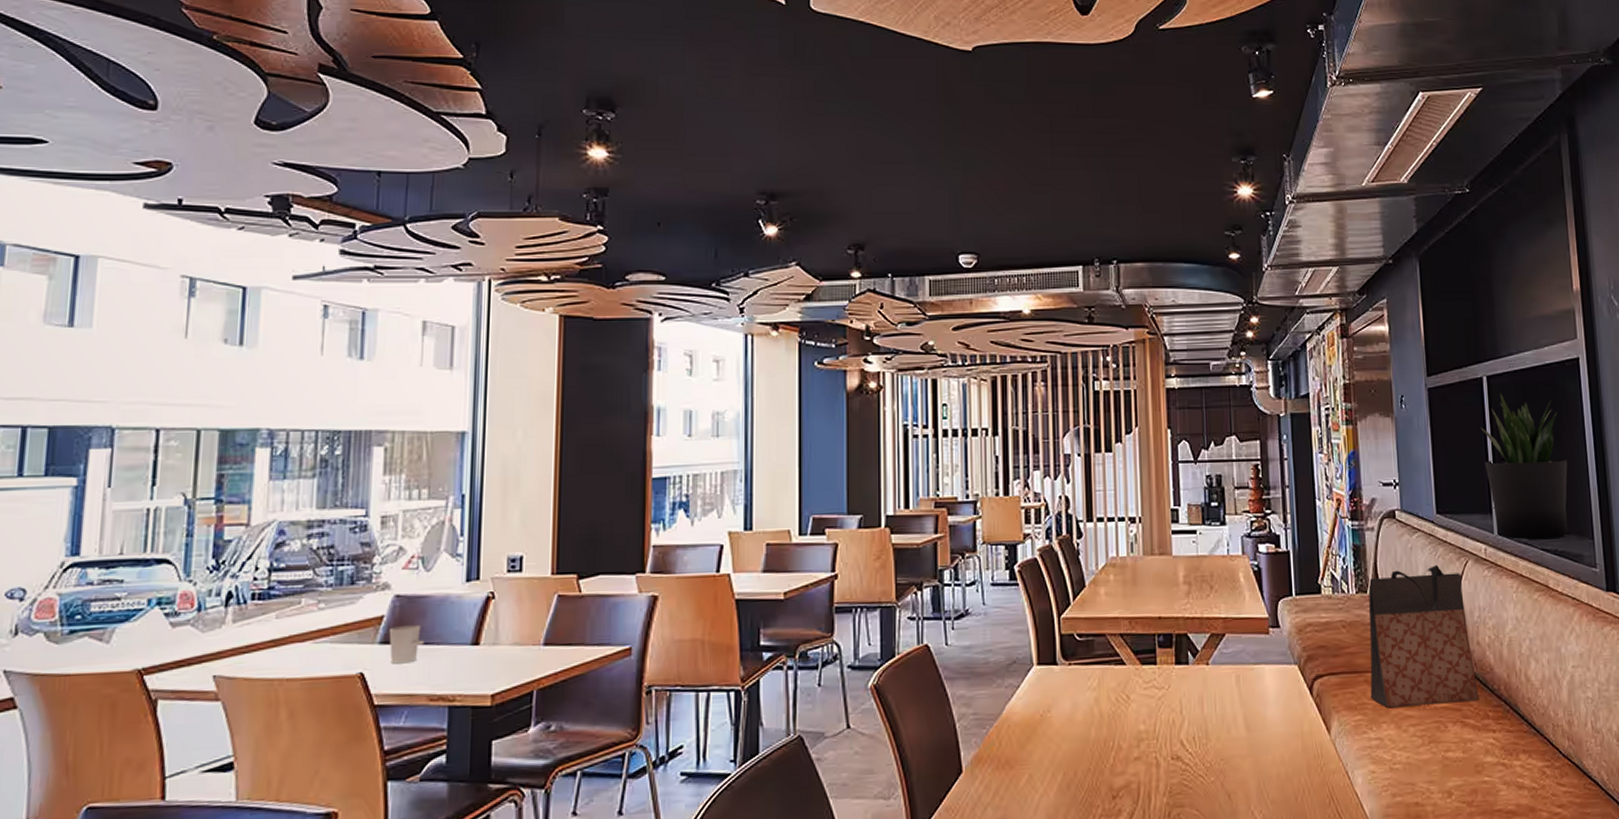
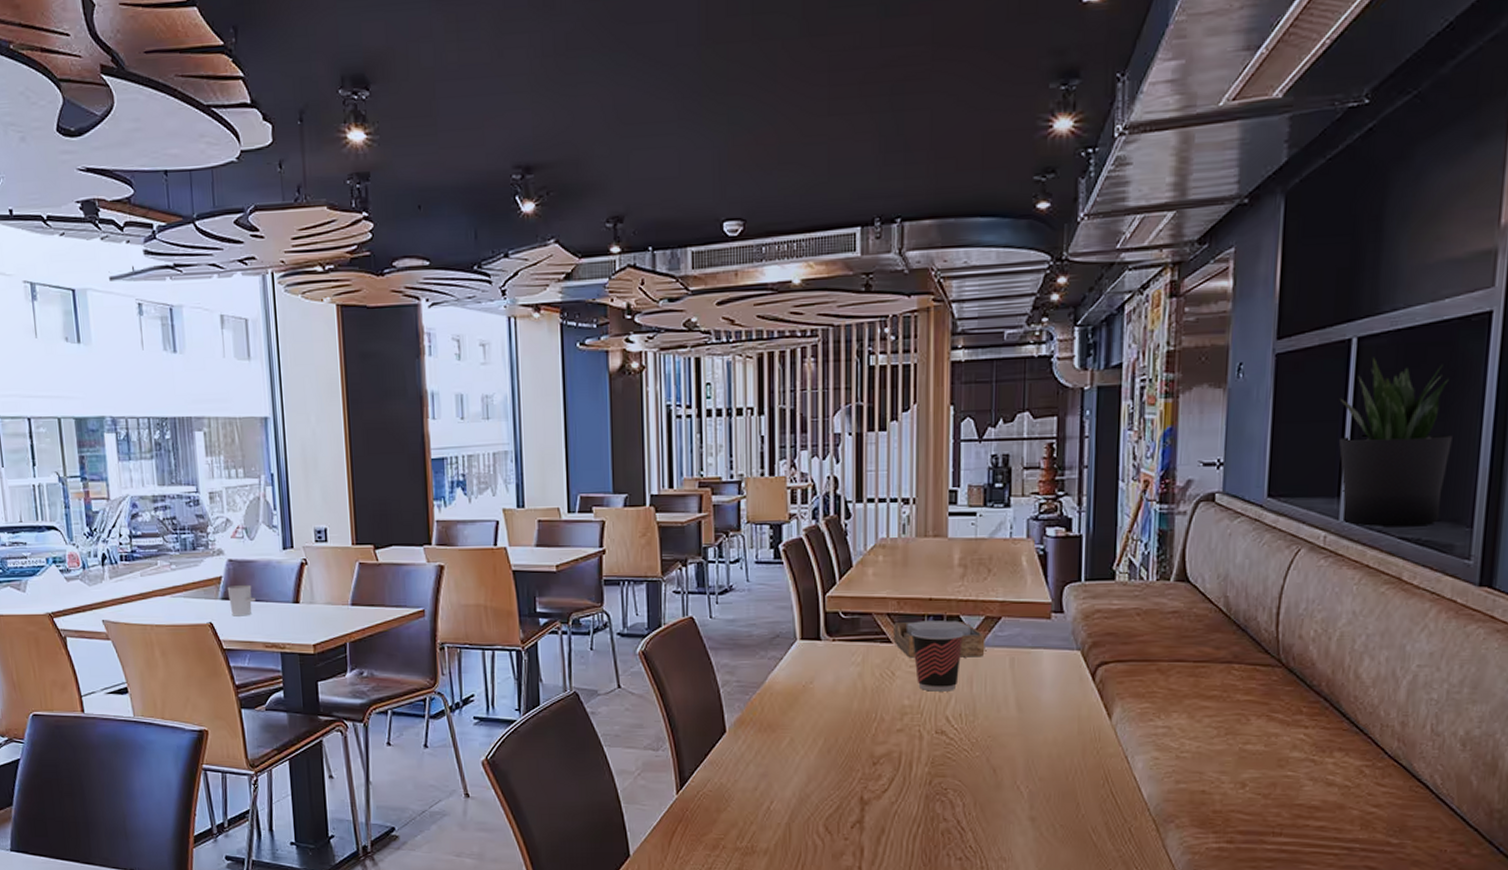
napkin holder: none [1126,639,1213,680] -> present [893,620,986,658]
cup: none [1143,647,1193,715] -> present [911,628,964,692]
bag: present [1368,565,1480,709] -> none [1162,553,1294,698]

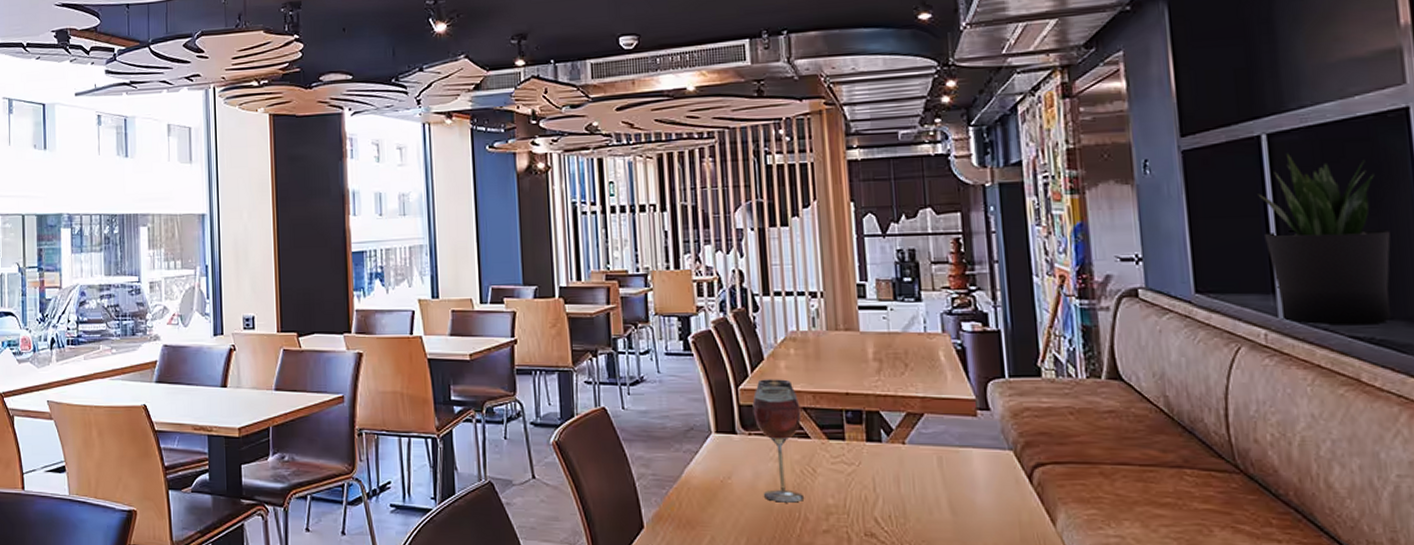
cup: present [227,584,255,616] -> none [161,368,187,399]
wineglass: none [838,586,885,705] -> present [752,379,803,503]
napkin holder: present [893,620,986,658] -> none [811,416,910,455]
cup: present [911,628,964,692] -> none [830,423,886,491]

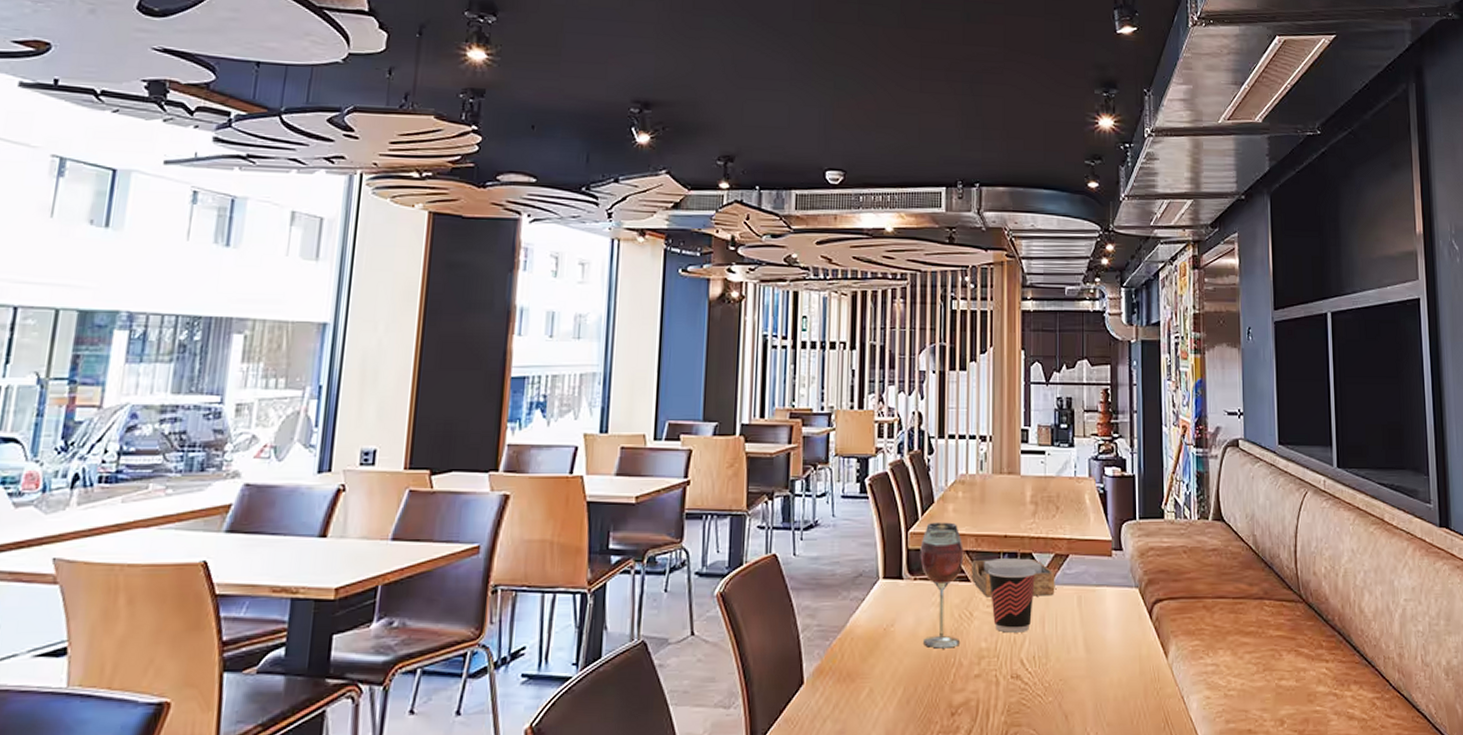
napkin holder: none [811,416,910,455] -> present [971,558,1055,597]
cup: none [830,423,886,491] -> present [988,566,1036,633]
planter: present [1258,153,1391,325] -> none [1323,329,1406,474]

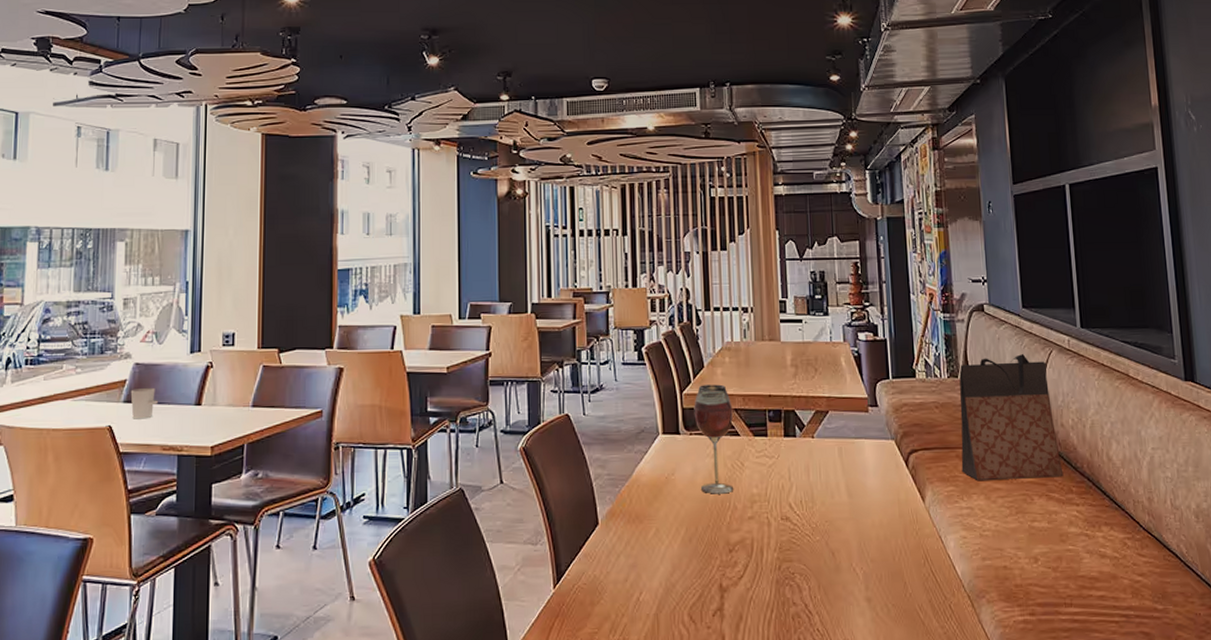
cup: none [235,514,271,554] -> present [130,387,158,419]
napkin holder: present [971,558,1055,597] -> none [740,414,818,449]
cup: present [988,566,1036,633] -> none [756,421,800,480]
bag: none [1208,495,1314,635] -> present [959,354,1064,481]

